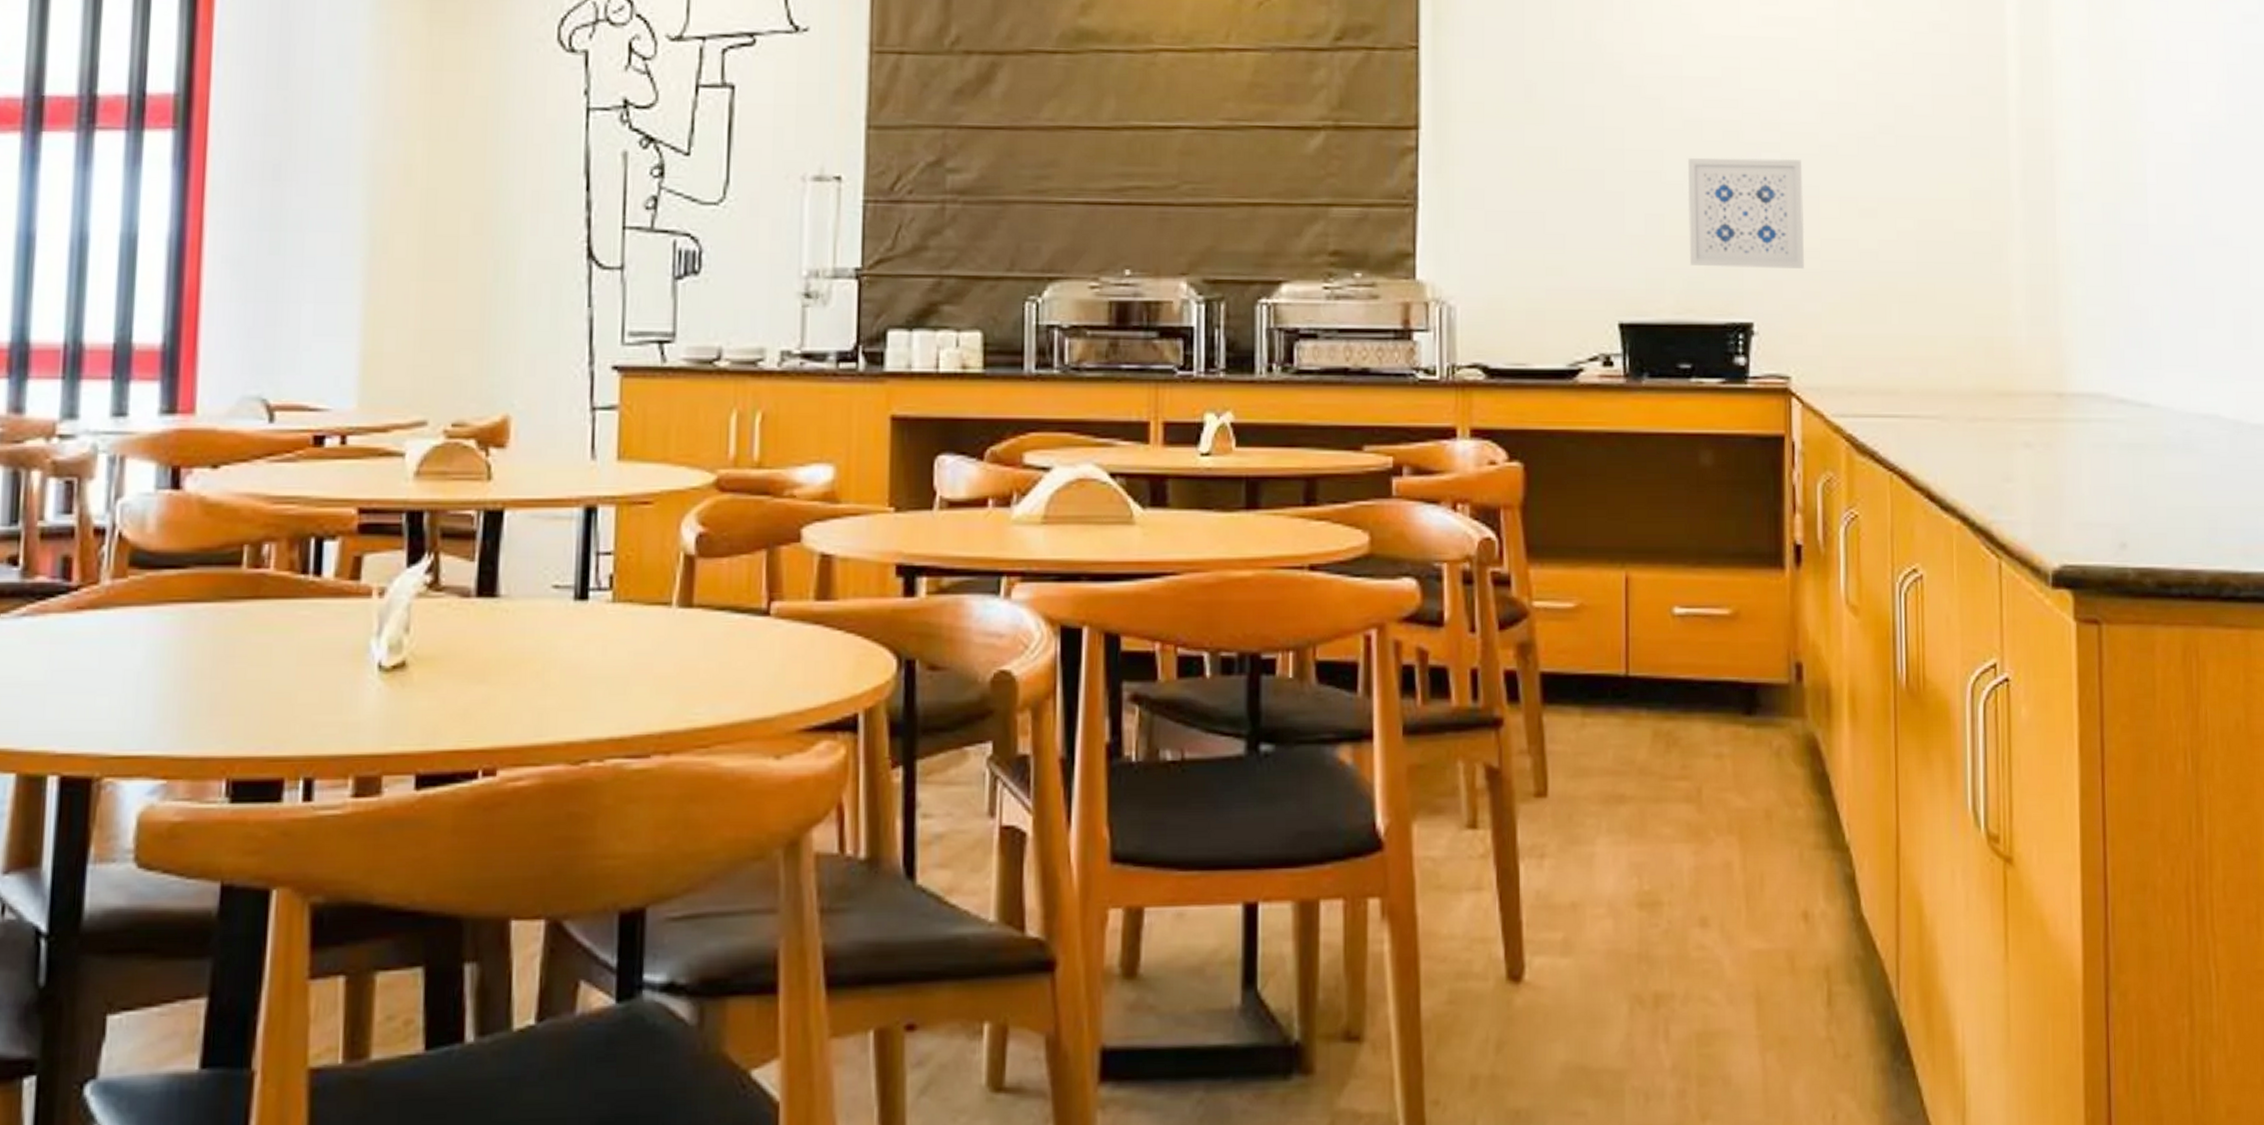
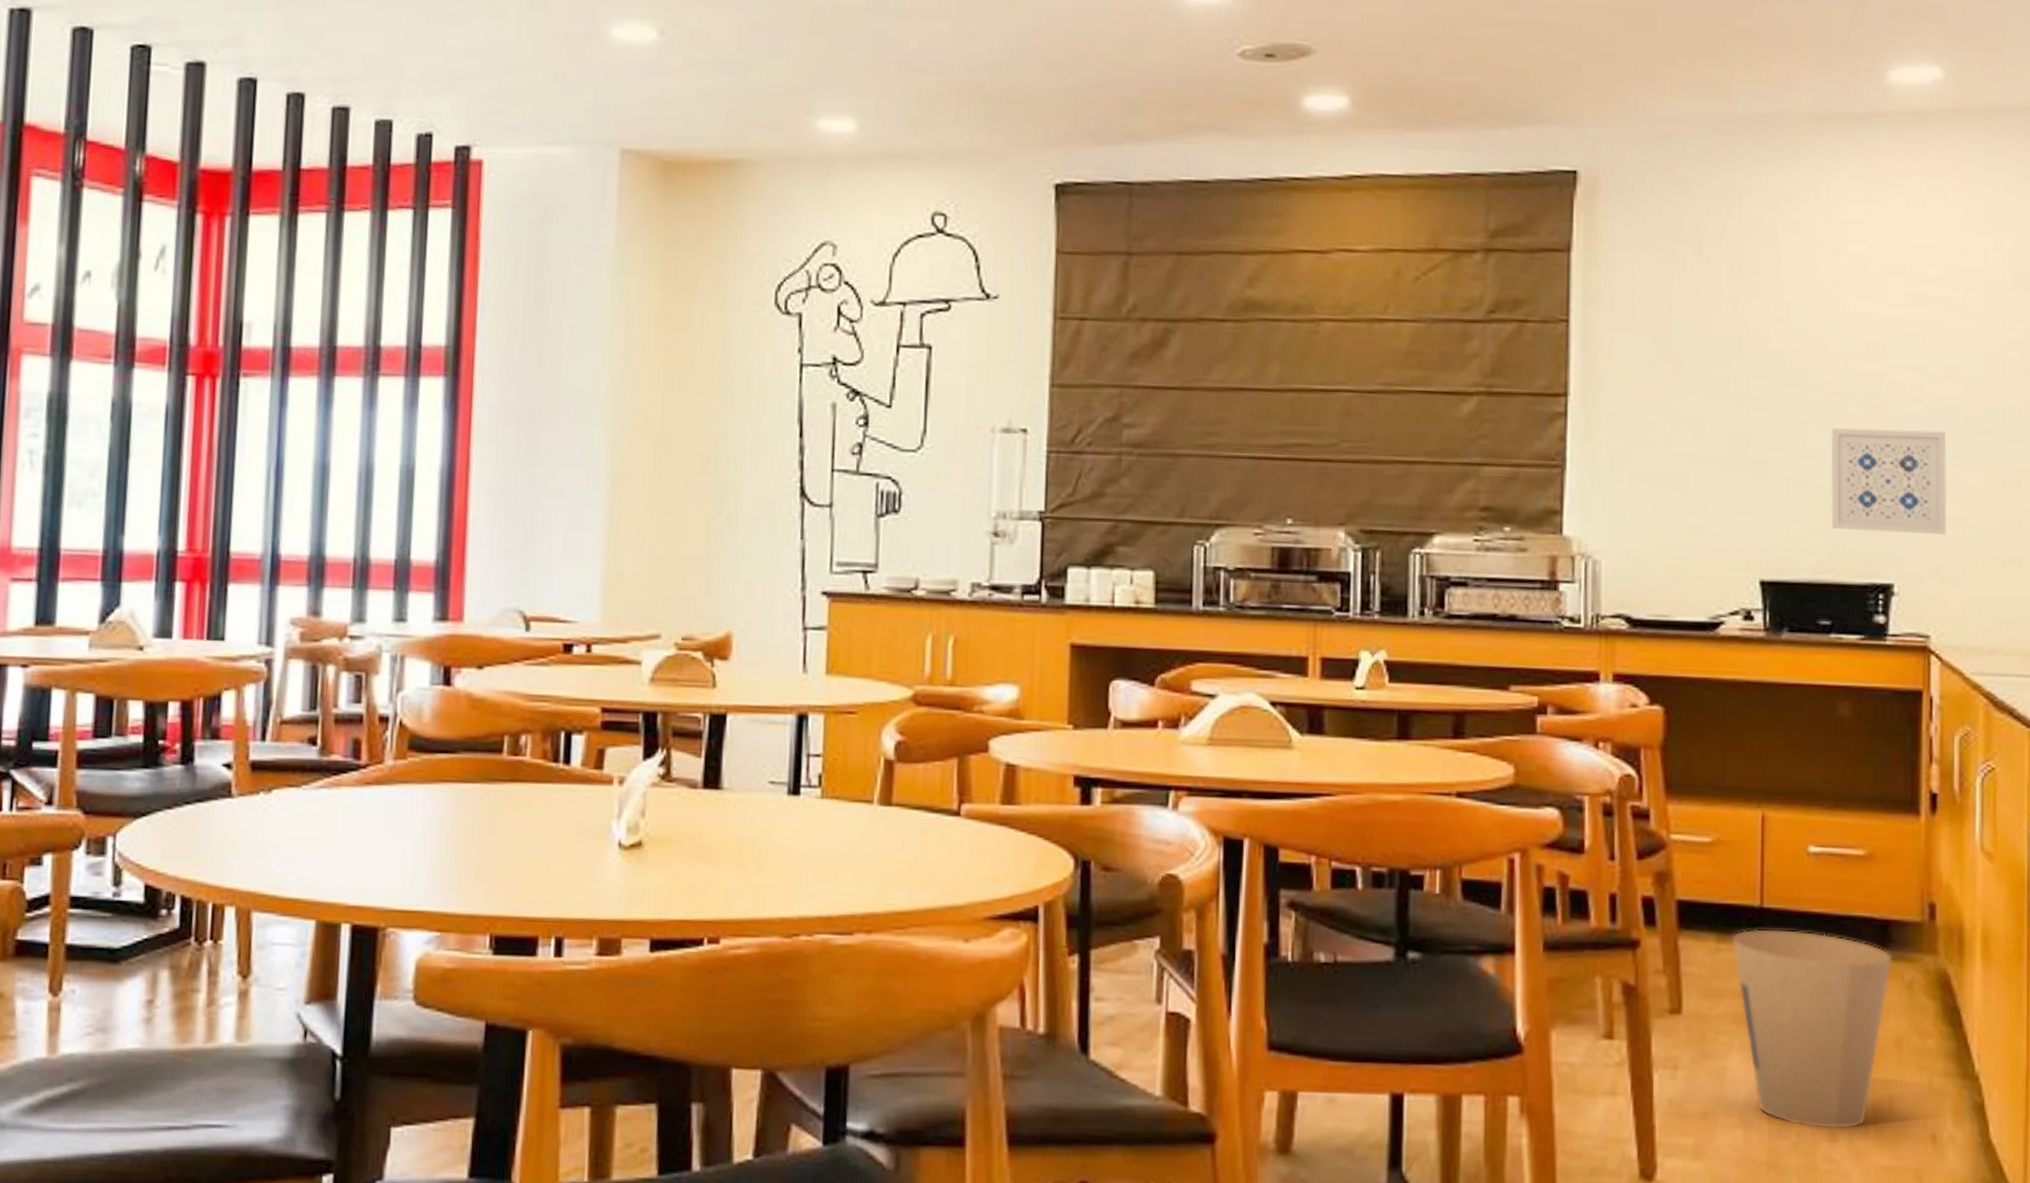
trash can: none [1597,698,1761,914] -> present [1731,928,1893,1130]

